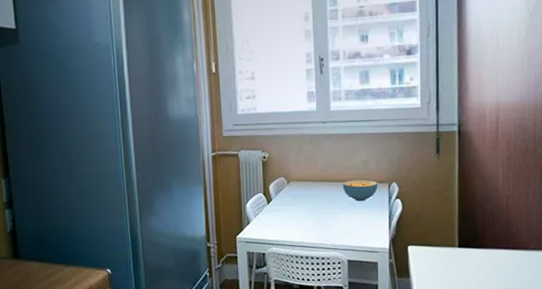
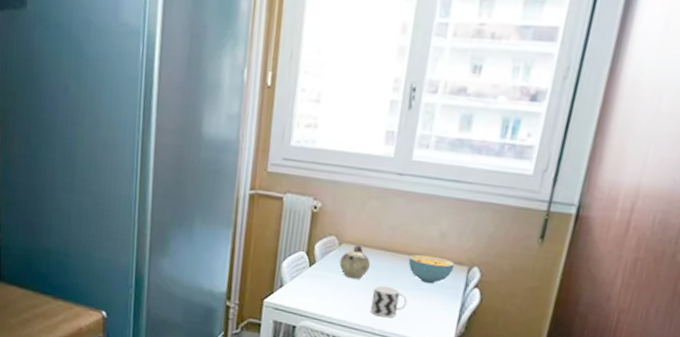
teapot: none [290,181,315,207] -> present [339,245,371,279]
cup: none [320,208,348,234] -> present [370,285,408,318]

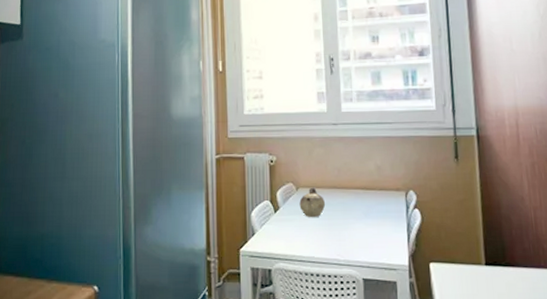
cup: present [370,285,408,318] -> none [332,219,363,248]
cereal bowl: present [408,254,455,284] -> none [355,187,394,212]

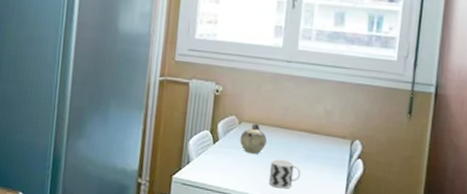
cup: none [332,219,363,248] -> present [268,158,301,189]

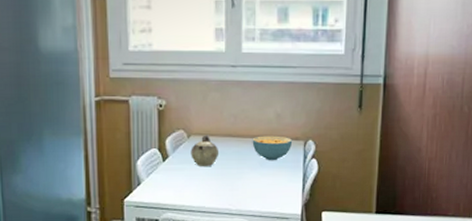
cup: present [268,158,301,189] -> none [225,168,257,198]
cereal bowl: none [299,130,340,157] -> present [252,135,293,161]

